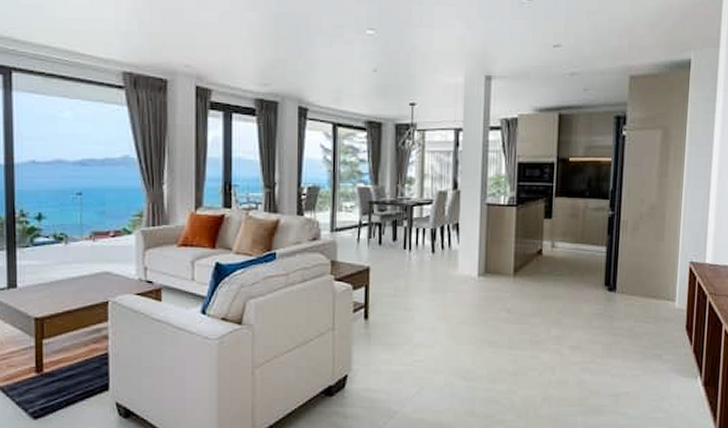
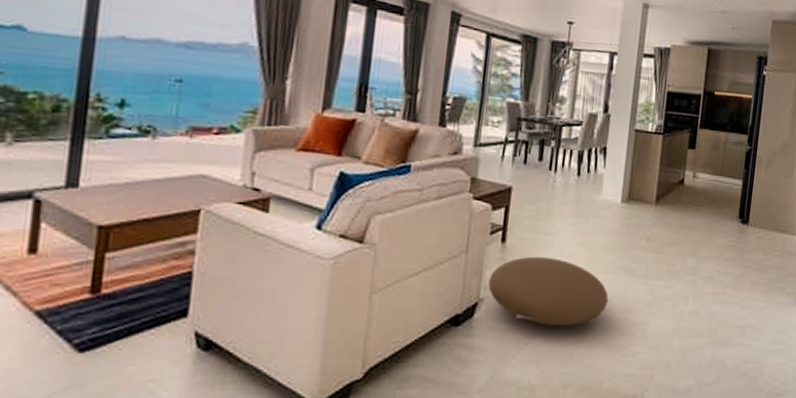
pouf: none [356,331,472,396] -> present [488,256,609,327]

